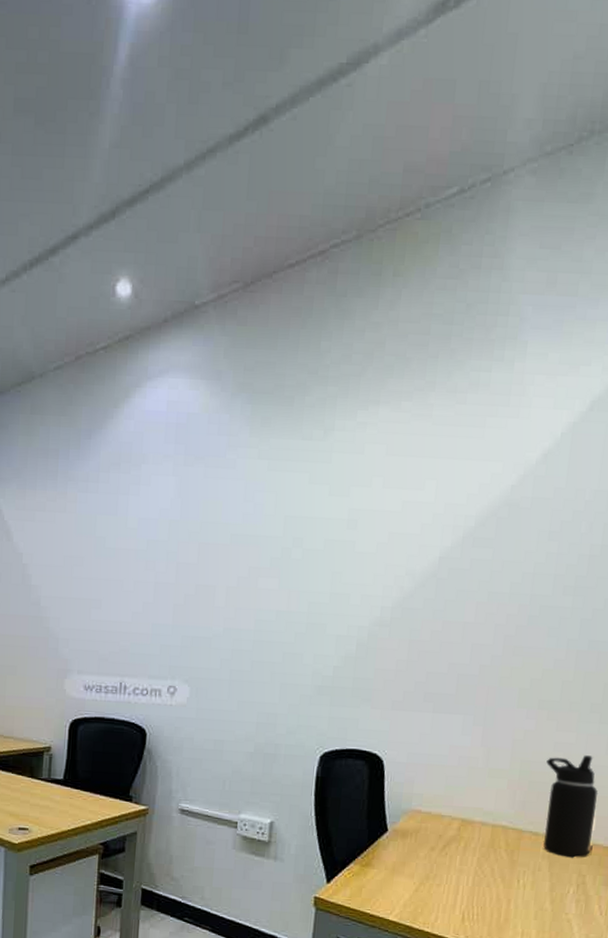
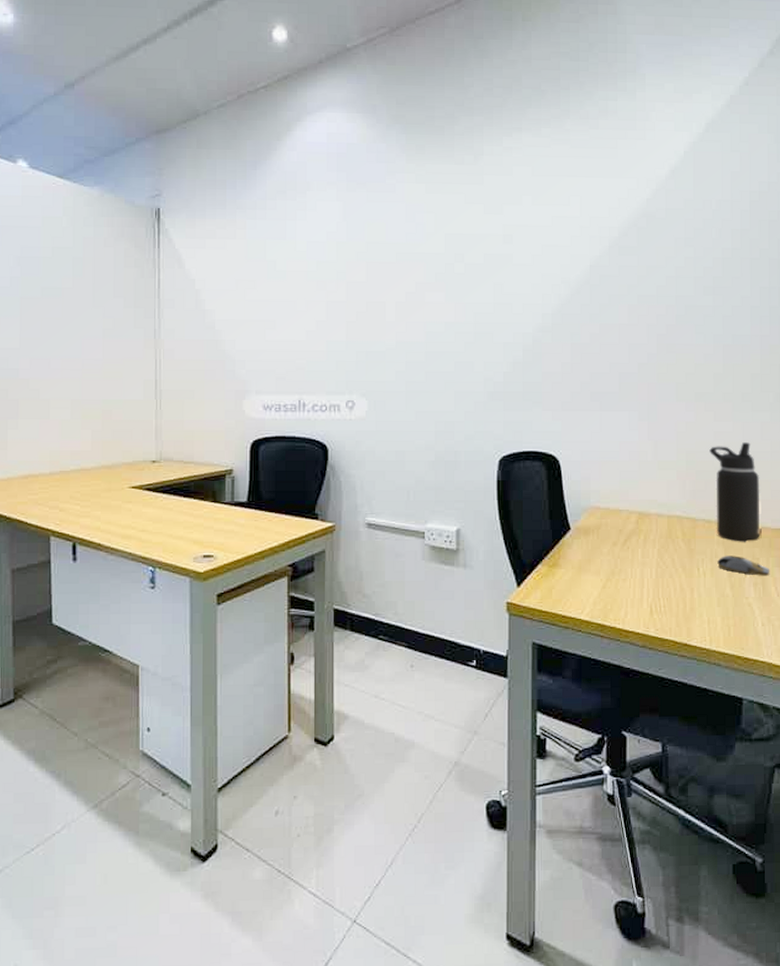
computer mouse: none [539,870,596,895] -> present [717,556,770,577]

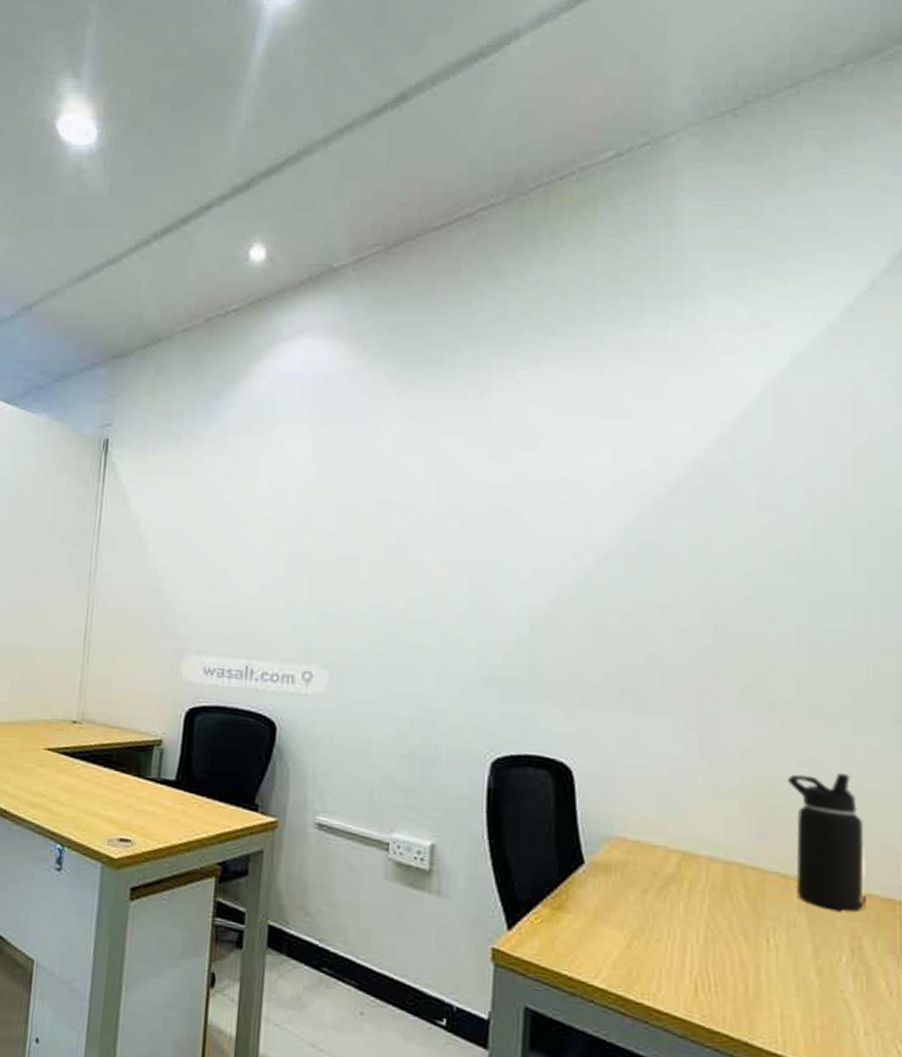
computer mouse: present [717,556,770,577] -> none [797,926,879,966]

